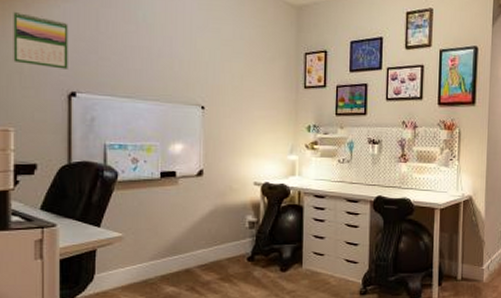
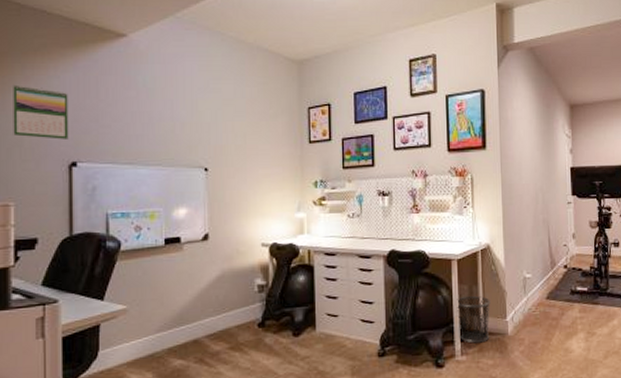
waste bin: none [437,243,469,288] -> present [457,295,491,344]

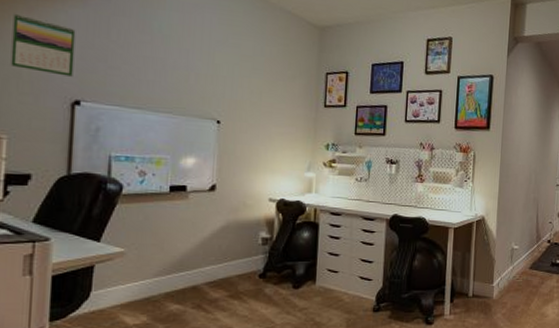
waste bin: present [457,295,491,344] -> none [449,261,480,304]

